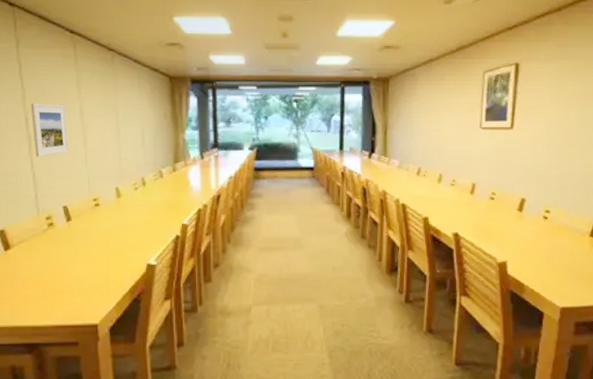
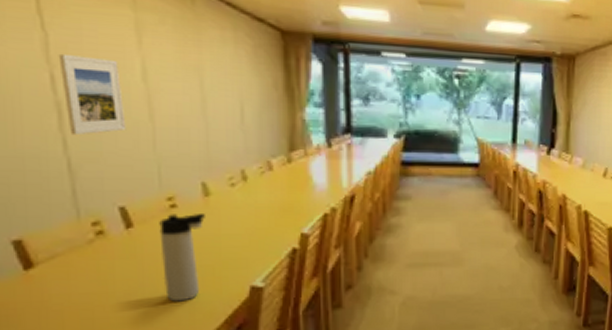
thermos bottle: none [88,209,117,275] -> present [159,212,205,302]

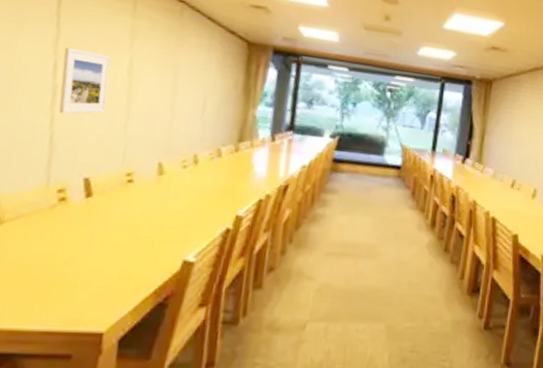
thermos bottle: present [159,212,205,302] -> none [107,188,156,269]

